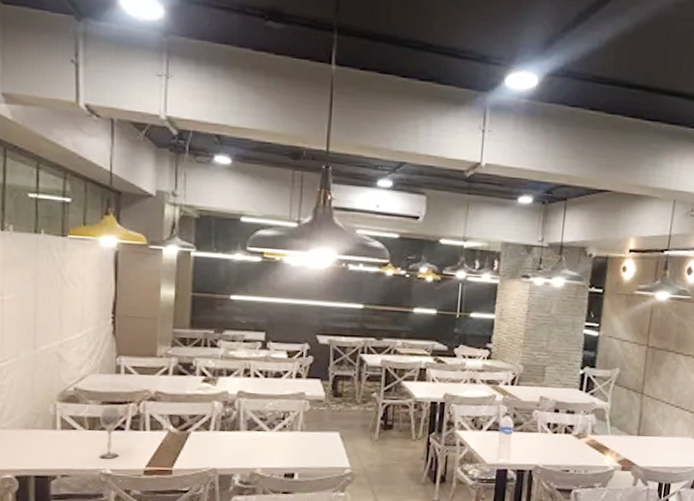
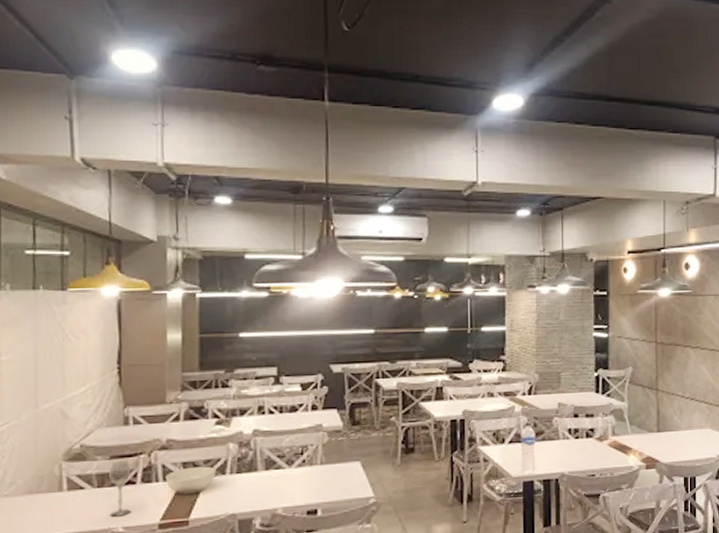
bowl: none [152,420,201,446] -> present [165,466,217,495]

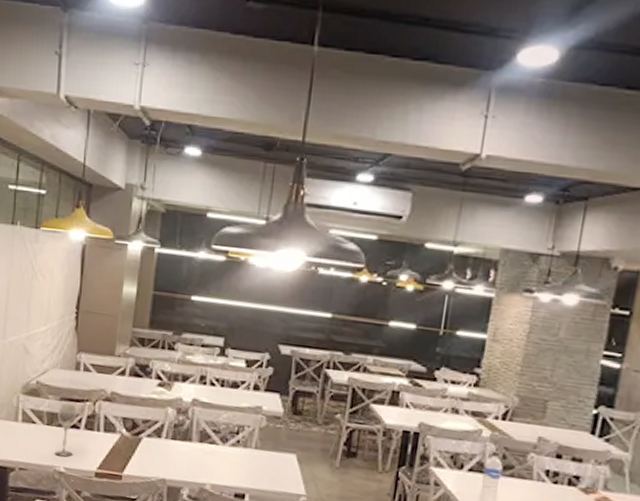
bowl: present [165,466,217,495] -> none [106,423,153,451]

